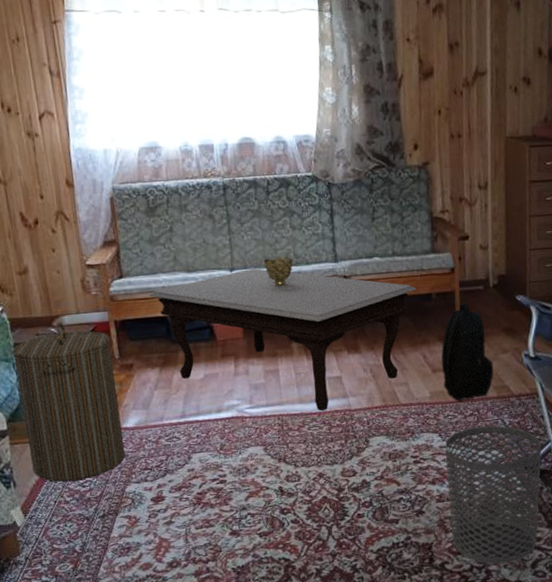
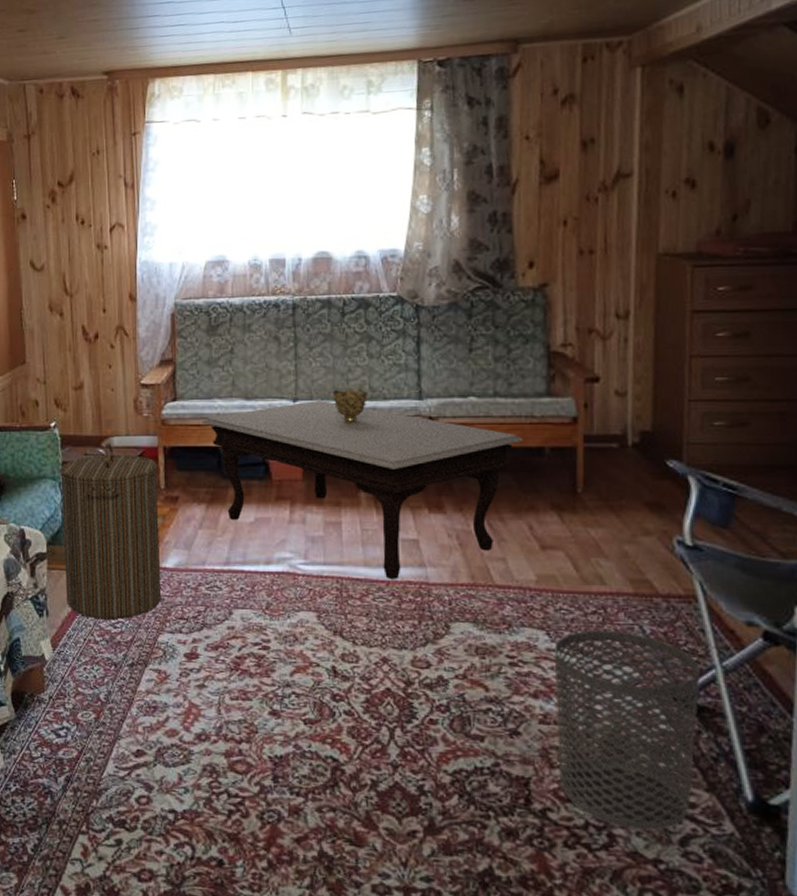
backpack: present [441,303,494,401] -> none [553,463,630,592]

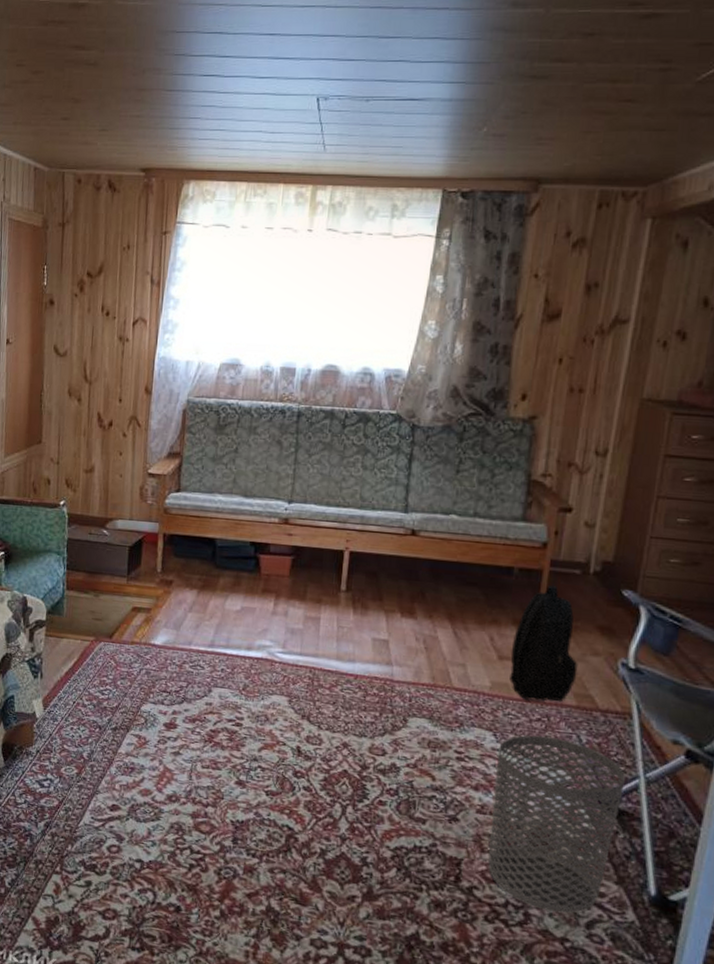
laundry hamper: present [60,443,162,620] -> none [60,525,157,687]
coffee table: present [202,399,524,579] -> none [201,503,496,674]
decorative bowl: present [332,388,368,423] -> none [325,496,358,529]
backpack: none [553,463,630,592] -> present [509,585,578,702]

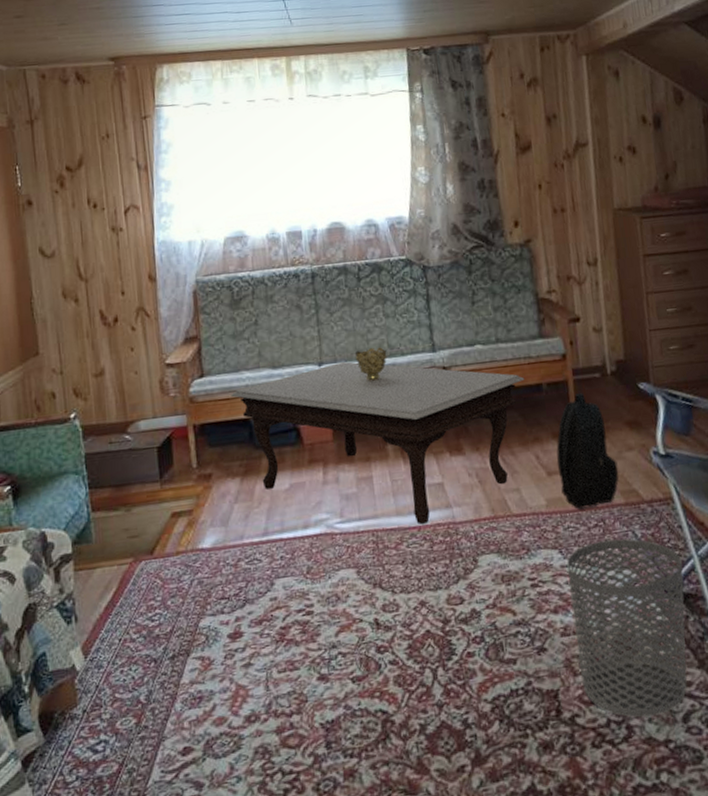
coffee table: none [201,503,496,674] -> present [230,361,525,524]
decorative bowl: none [325,496,358,529] -> present [354,347,387,381]

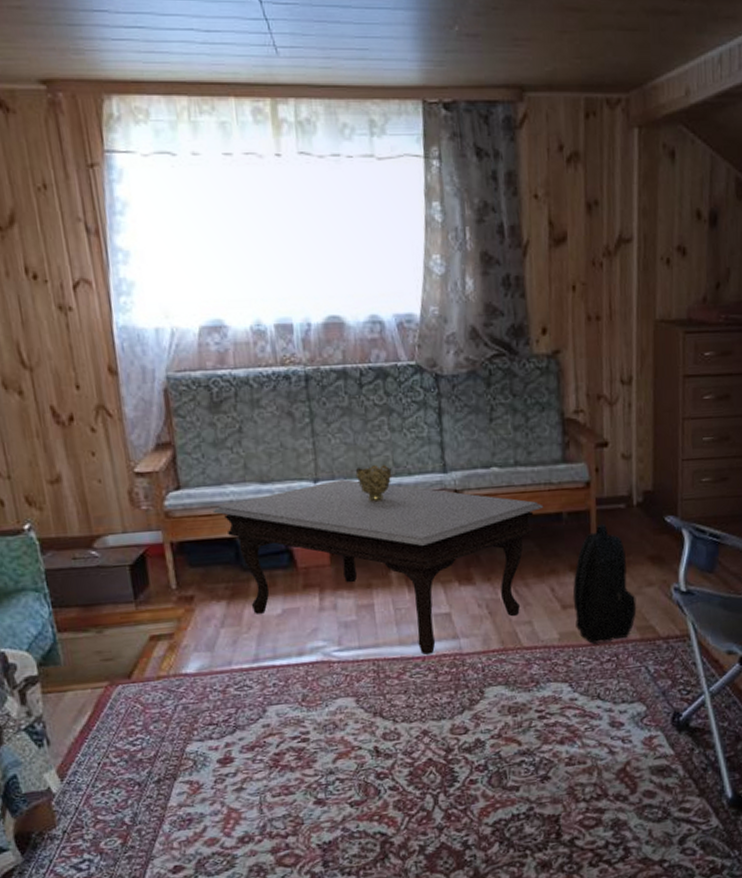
waste bin: present [567,539,687,718] -> none [576,674,693,840]

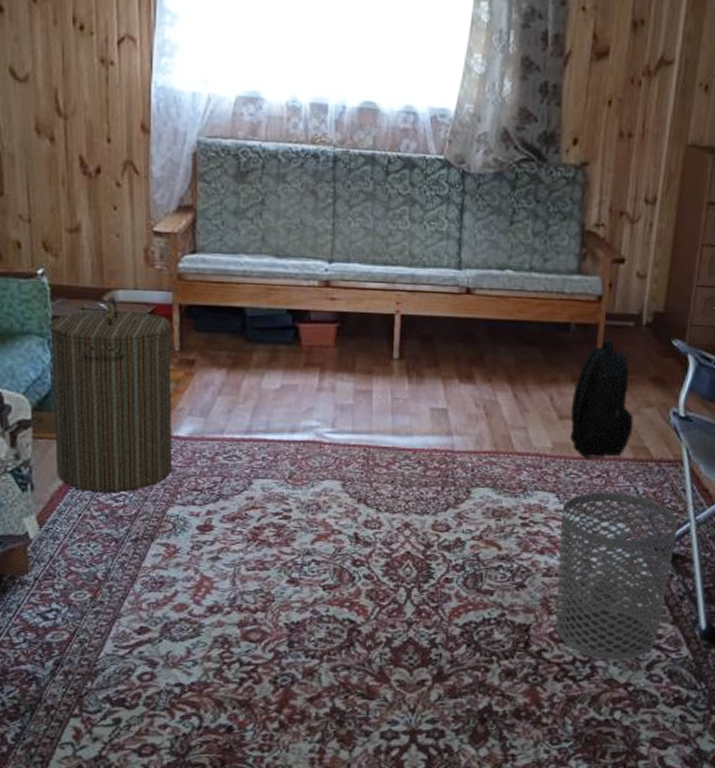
laundry hamper: none [43,543,186,740] -> present [50,297,173,493]
coffee table: present [212,478,544,655] -> none [225,262,553,447]
decorative bowl: present [355,464,392,502] -> none [371,253,407,290]
waste bin: none [576,674,693,840] -> present [555,492,678,660]

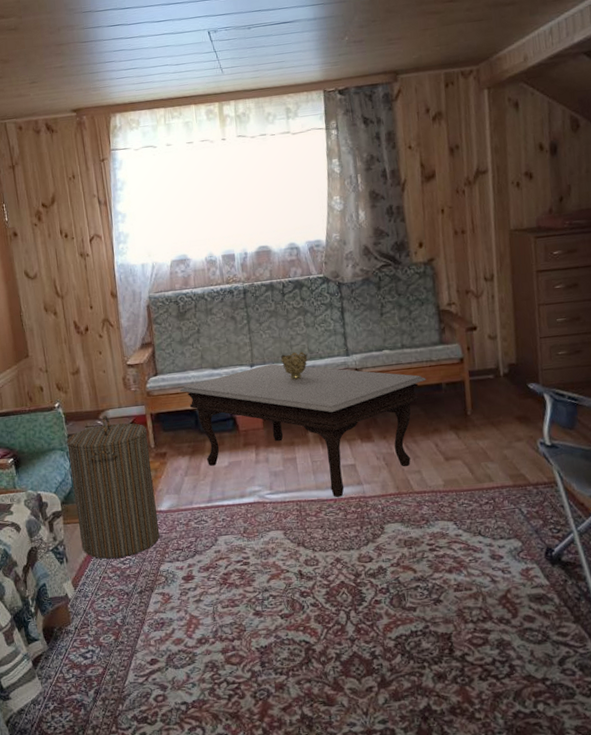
coffee table: none [225,262,553,447] -> present [179,363,426,497]
decorative bowl: none [371,253,407,290] -> present [280,351,308,380]
waste bin: present [555,492,678,660] -> none [461,514,564,659]
backpack: present [570,340,634,458] -> none [453,392,509,489]

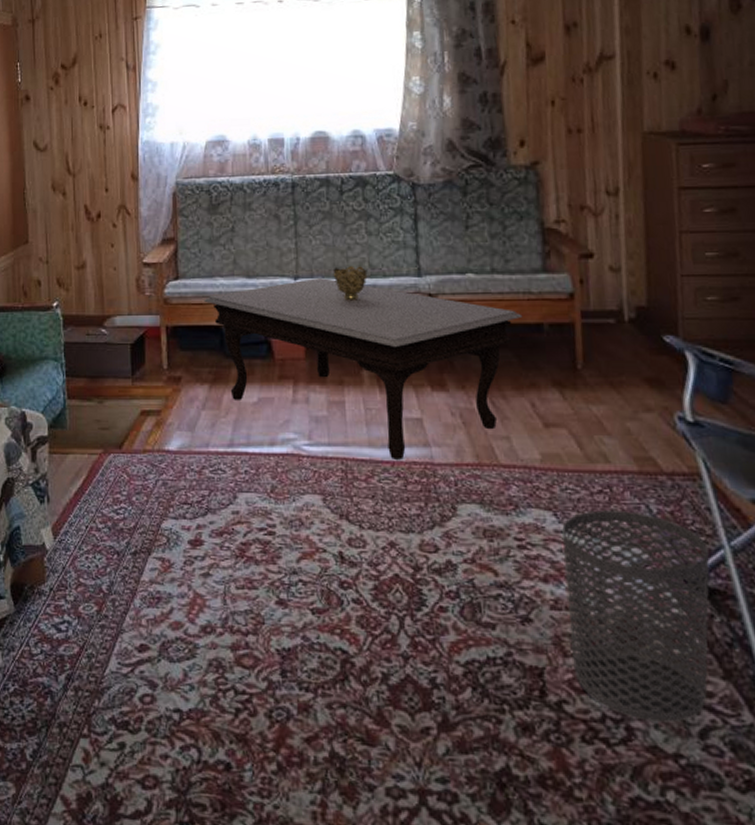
laundry hamper: present [67,415,160,559] -> none [63,323,165,506]
waste bin: none [461,514,564,659] -> present [562,510,710,723]

